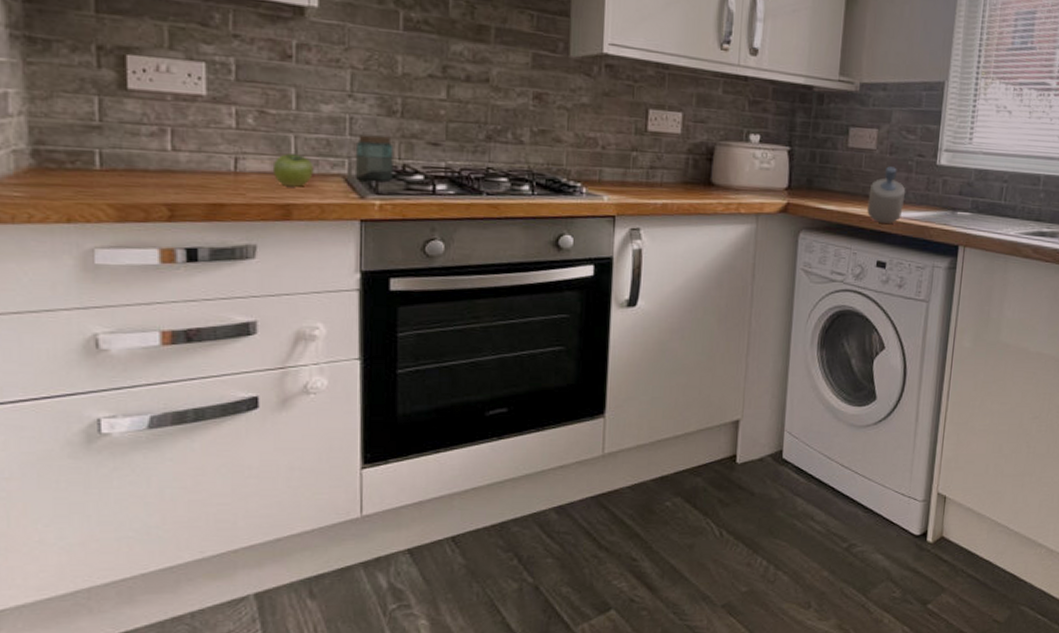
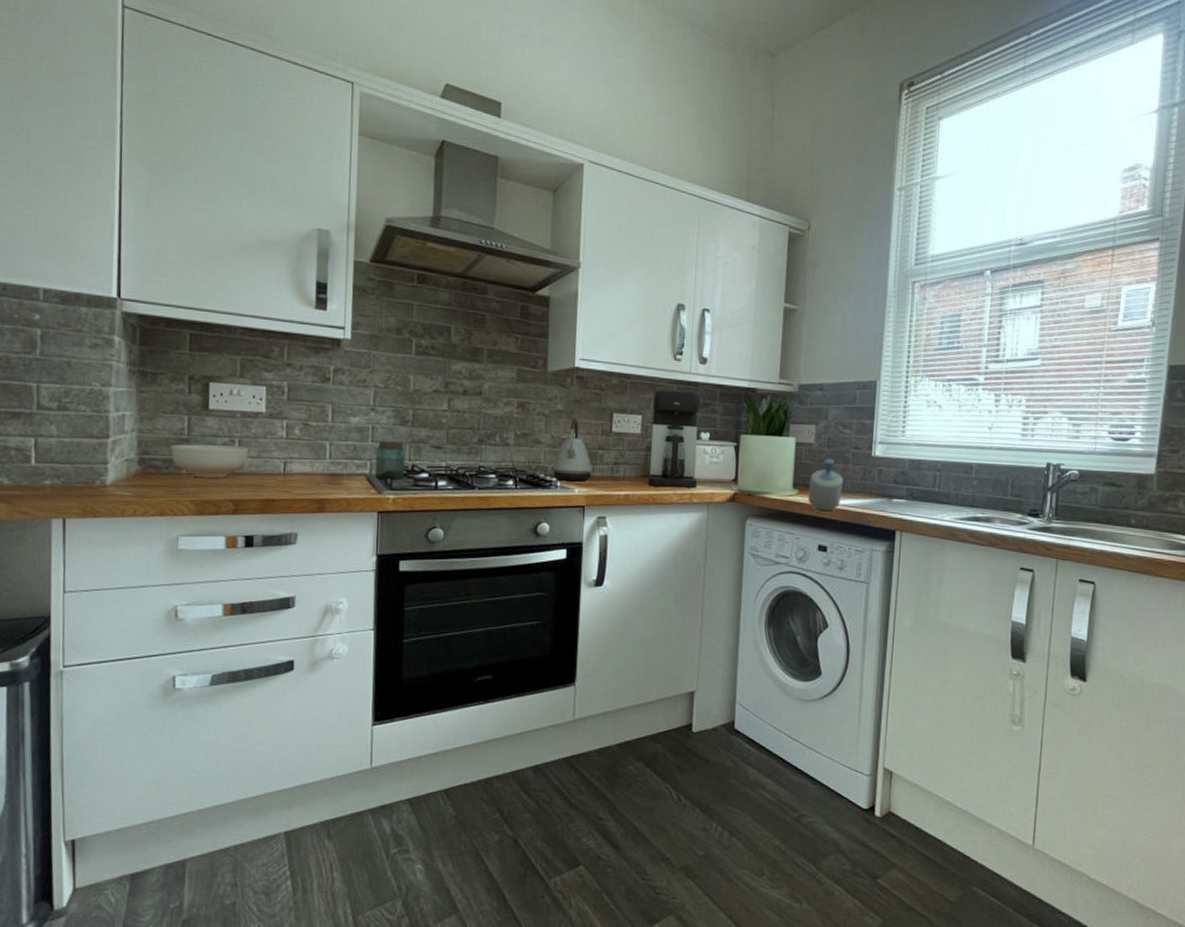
bowl: none [75,132,186,177] -> present [169,444,249,479]
fruit: present [272,153,314,187] -> none [311,458,343,485]
kettle: none [576,114,624,188] -> present [552,418,592,482]
coffee maker: none [689,83,750,198] -> present [648,389,700,489]
planter: none [782,88,860,209] -> present [730,391,800,498]

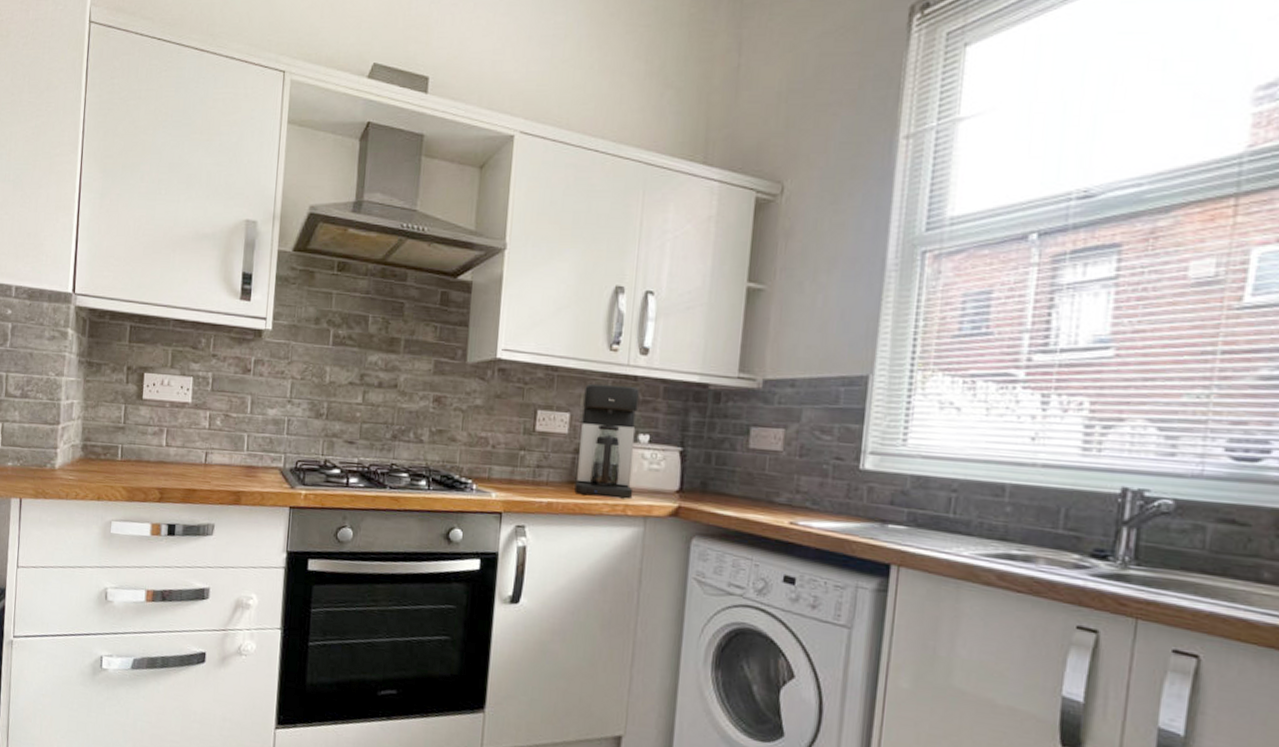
bowl: present [169,444,249,479] -> none [108,432,175,466]
peanut butter: present [375,441,405,480] -> none [289,434,319,475]
kettle: present [552,418,592,482] -> none [468,414,512,486]
planter: present [730,391,800,498] -> none [673,387,763,515]
soap dispenser: present [808,458,844,511] -> none [772,470,820,535]

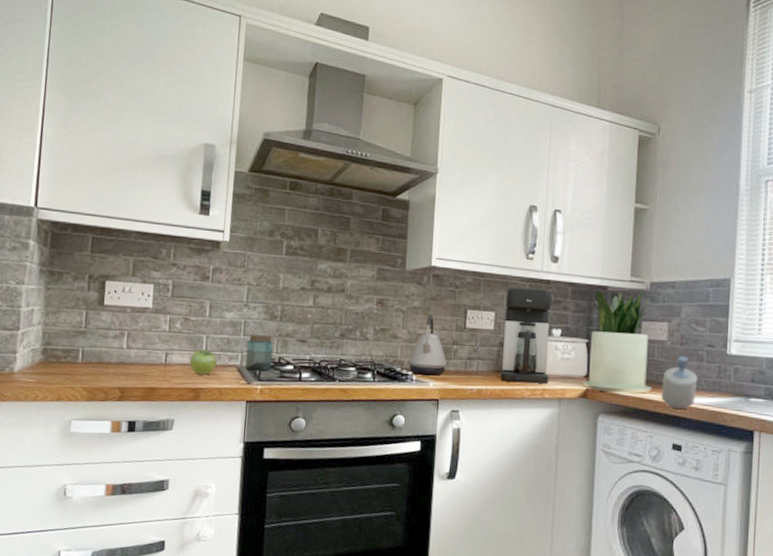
fruit: none [230,449,259,478] -> present [189,350,217,375]
peanut butter: none [289,434,319,475] -> present [246,334,273,372]
kettle: none [468,414,512,486] -> present [408,314,447,376]
planter: none [673,387,763,515] -> present [582,289,653,395]
soap dispenser: none [772,470,820,535] -> present [661,356,698,410]

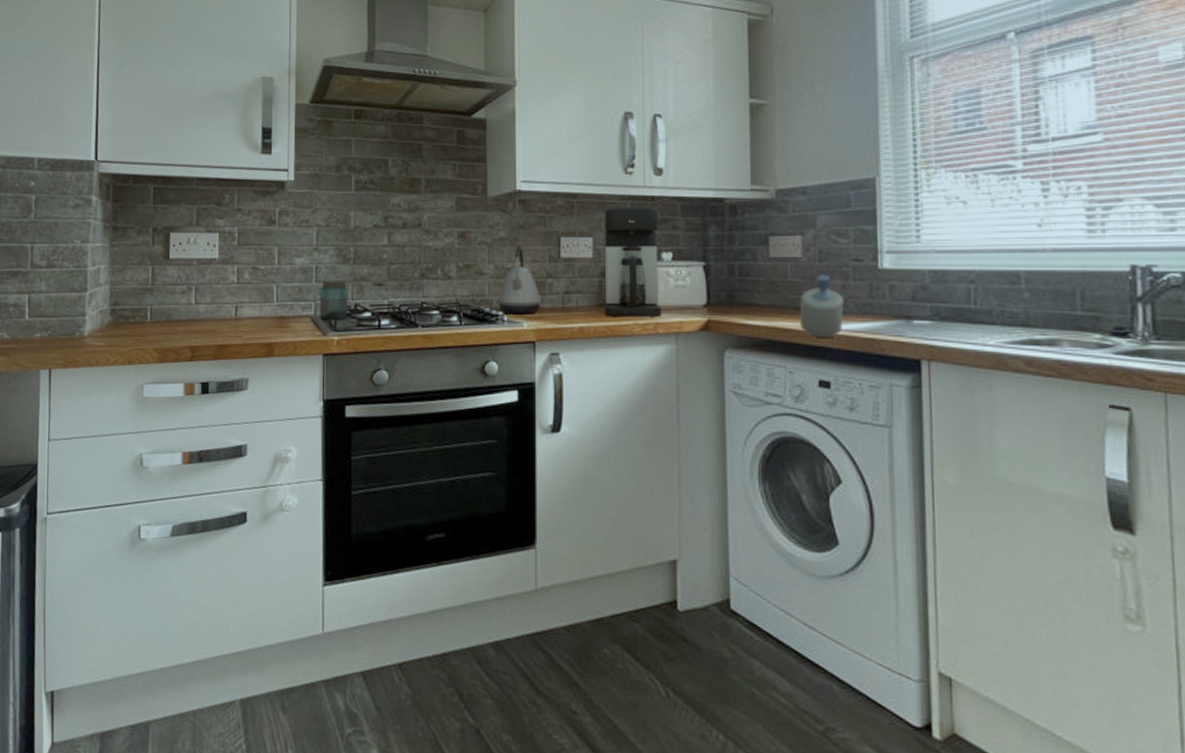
fruit: present [189,350,217,375] -> none [260,301,289,328]
planter: present [582,289,653,395] -> none [701,200,788,324]

